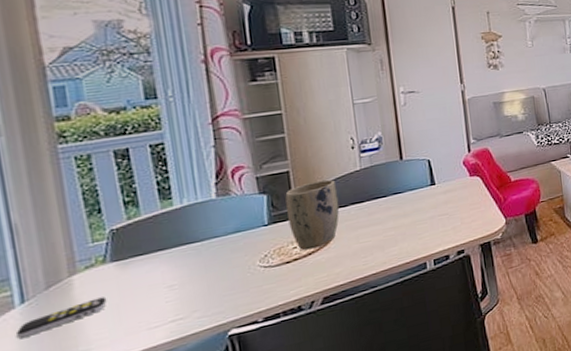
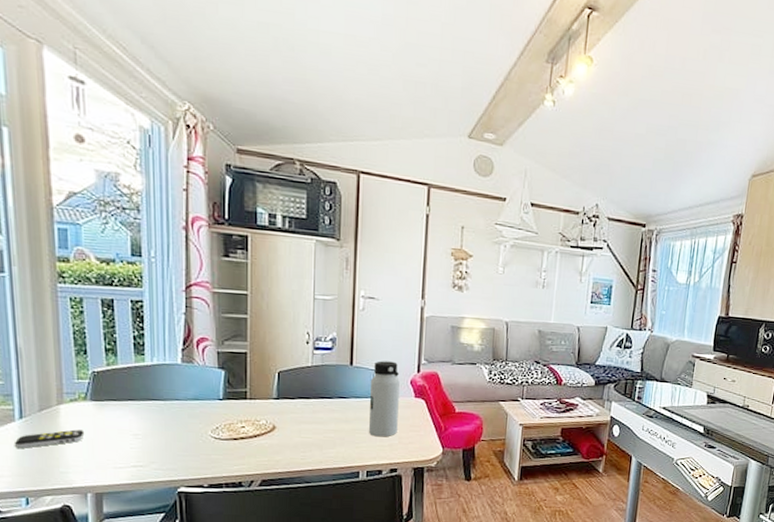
plant pot: present [285,179,340,250] -> none [241,368,288,432]
water bottle: none [424,147,458,224] -> present [369,361,400,437]

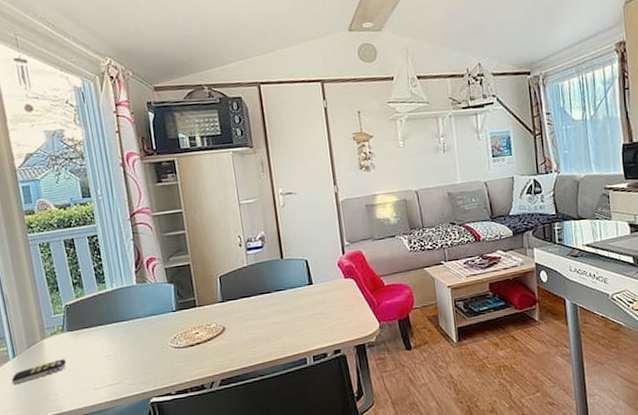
water bottle: present [369,361,400,437] -> none [302,248,334,322]

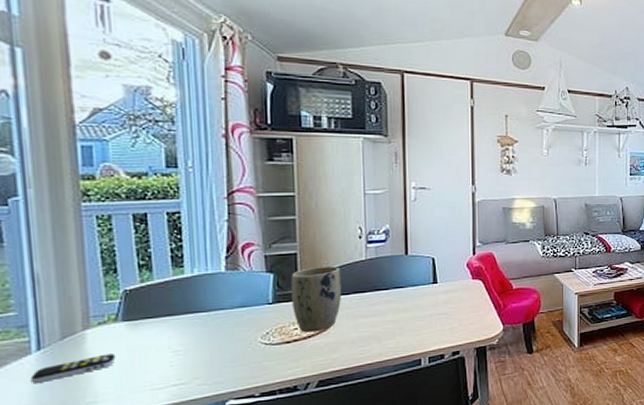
plant pot: none [188,273,231,336] -> present [291,265,342,333]

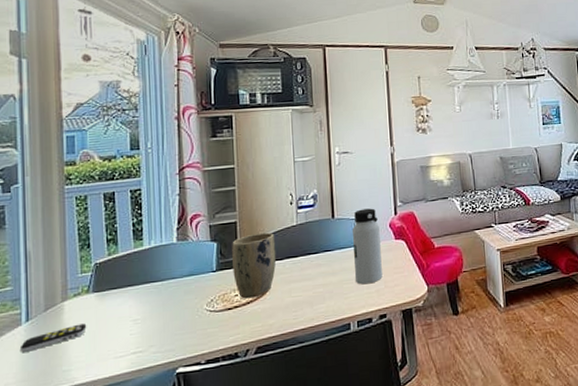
water bottle: none [427,247,457,322] -> present [353,208,382,285]

